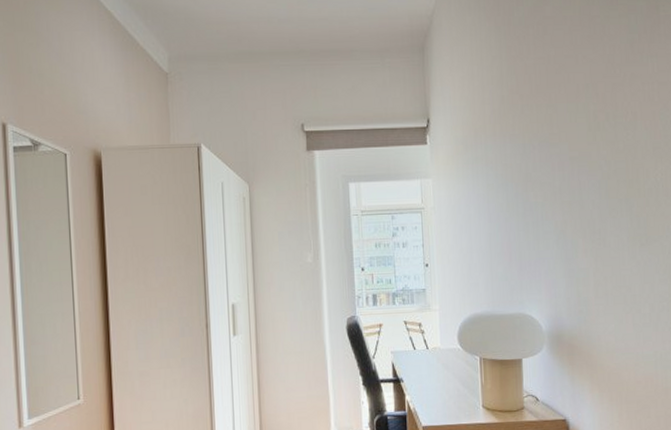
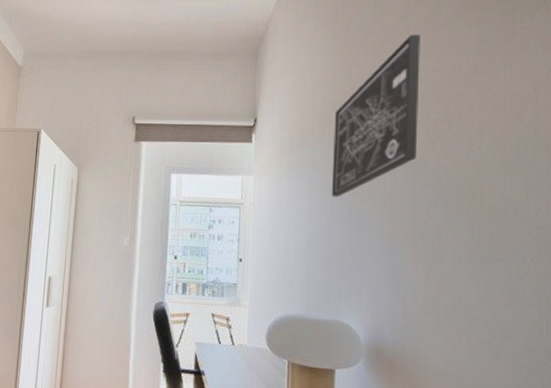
wall art: none [503,25,580,194] -> present [331,34,420,197]

